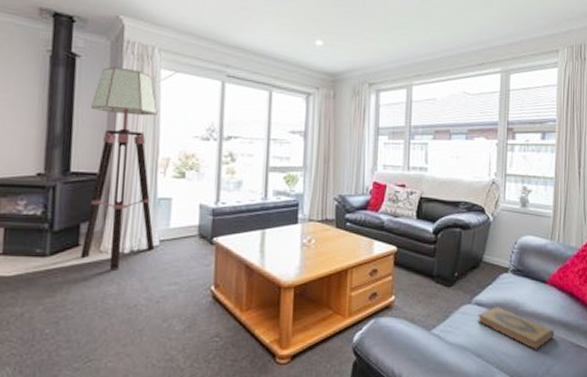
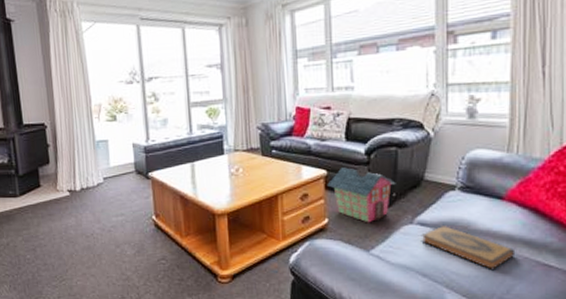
floor lamp: present [80,66,158,269] -> none [30,25,100,205]
toy house: none [396,244,459,302] -> present [327,165,396,223]

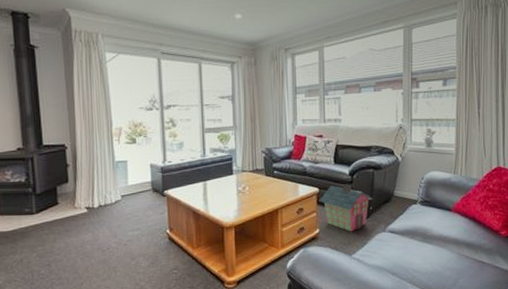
hardback book: present [421,226,516,271] -> none [391,233,460,268]

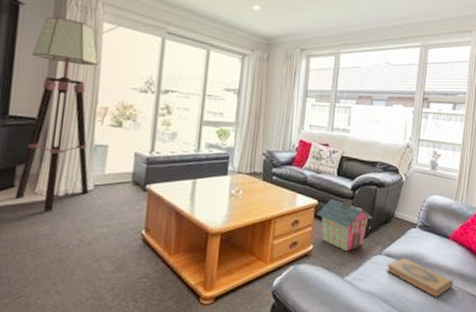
floor lamp: none [52,54,118,221] -> present [15,16,99,211]
hardback book: none [391,233,460,268] -> present [386,258,454,299]

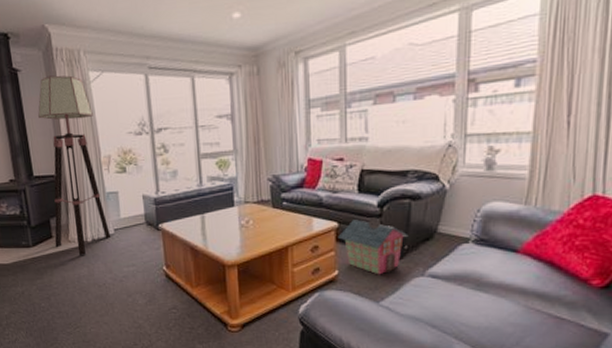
hardback book: present [386,258,454,299] -> none [431,278,528,323]

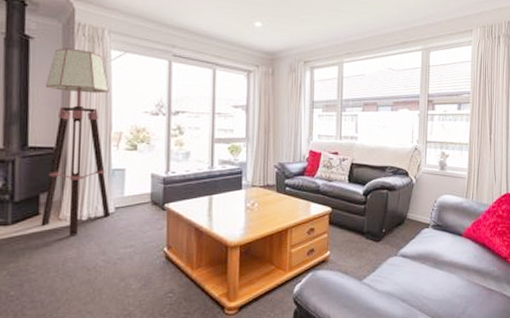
toy house: present [338,217,409,275] -> none [331,204,386,255]

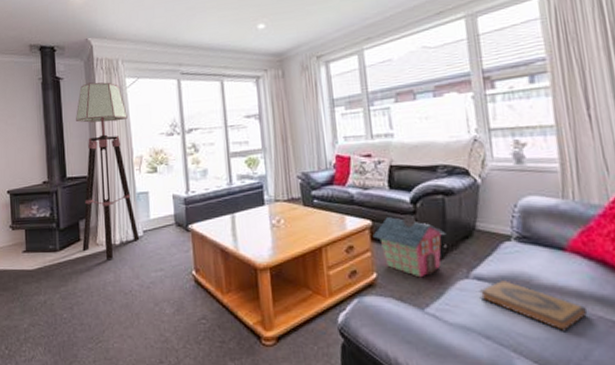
toy house: none [331,204,386,255] -> present [373,214,447,278]
hardback book: none [402,257,469,295] -> present [479,280,588,332]

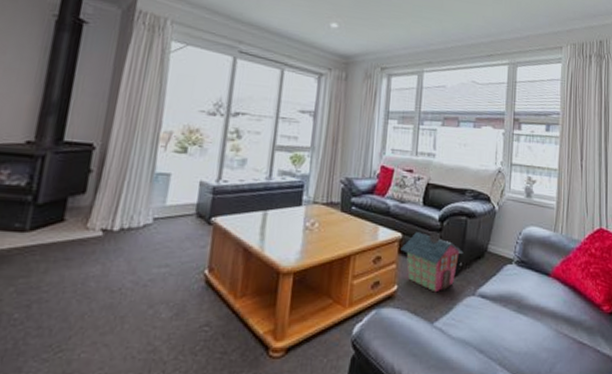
floor lamp: present [76,82,140,259] -> none [64,35,165,248]
hardback book: present [479,280,588,332] -> none [480,299,558,348]

